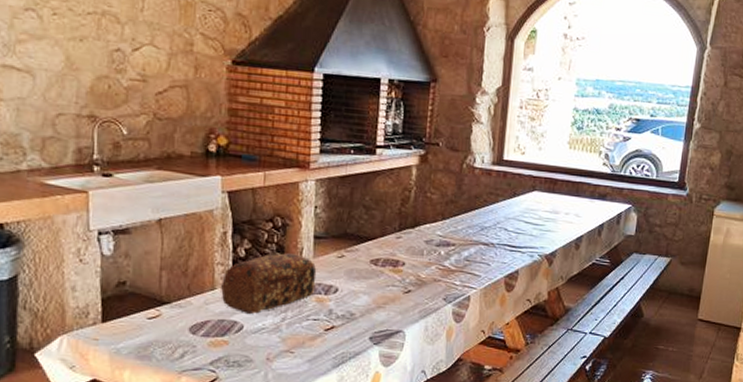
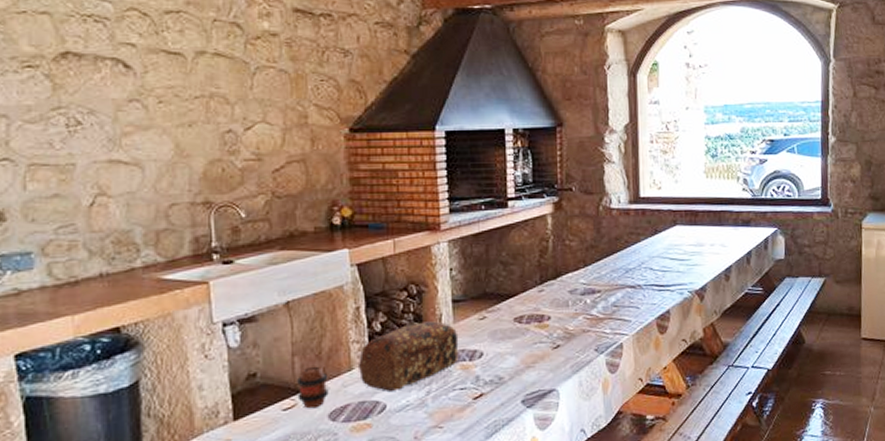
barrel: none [162,281,192,321] -> present [297,366,329,409]

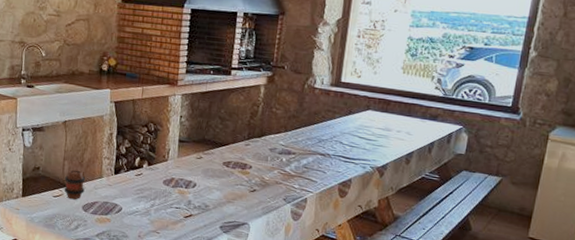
bread loaf: present [359,321,459,391] -> none [106,152,180,200]

